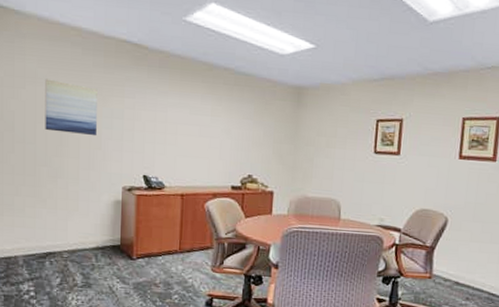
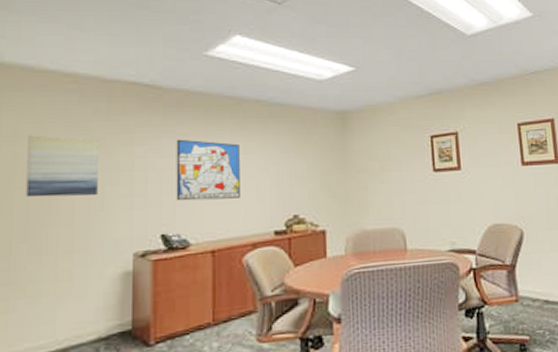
wall art: none [155,96,208,154] -> present [176,139,240,201]

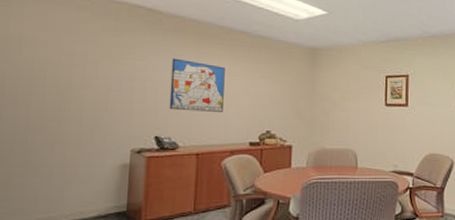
wall art: present [26,135,99,198] -> none [42,42,106,99]

